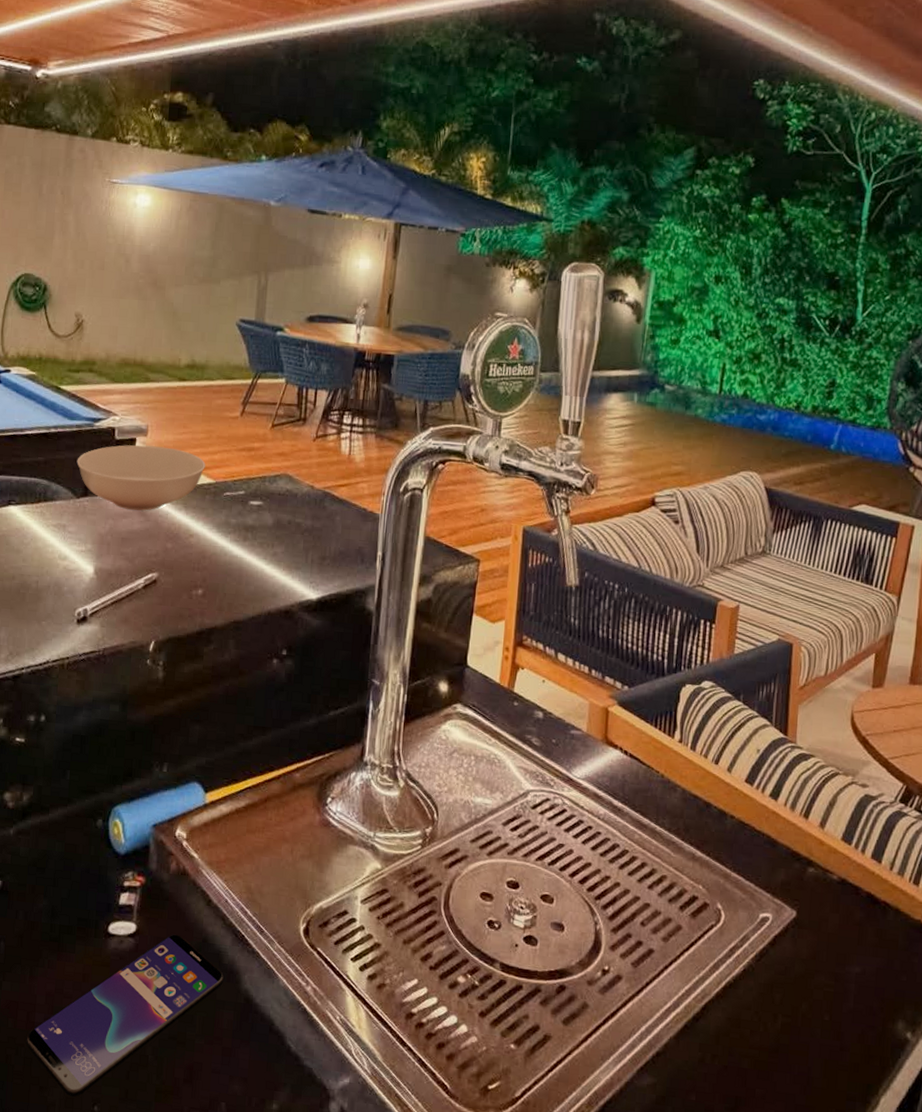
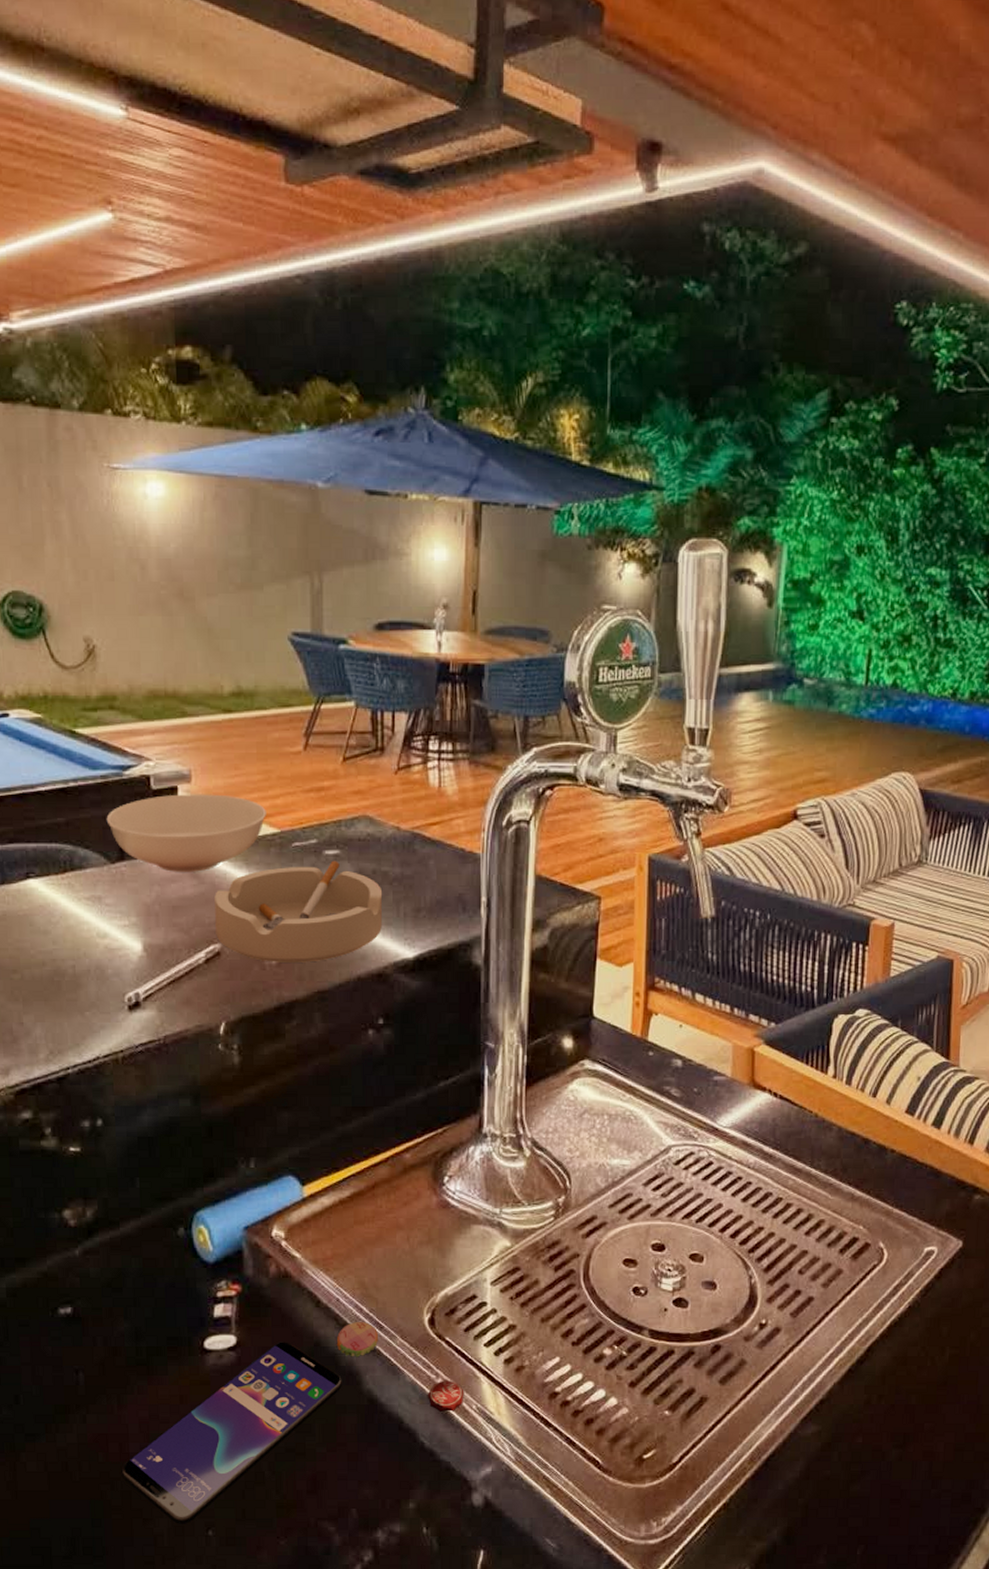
ashtray: none [154,510,295,596] -> present [215,860,383,962]
bottle cap: none [221,923,259,957] -> present [336,1321,378,1357]
bottle cap: none [296,988,330,1020] -> present [427,1380,464,1413]

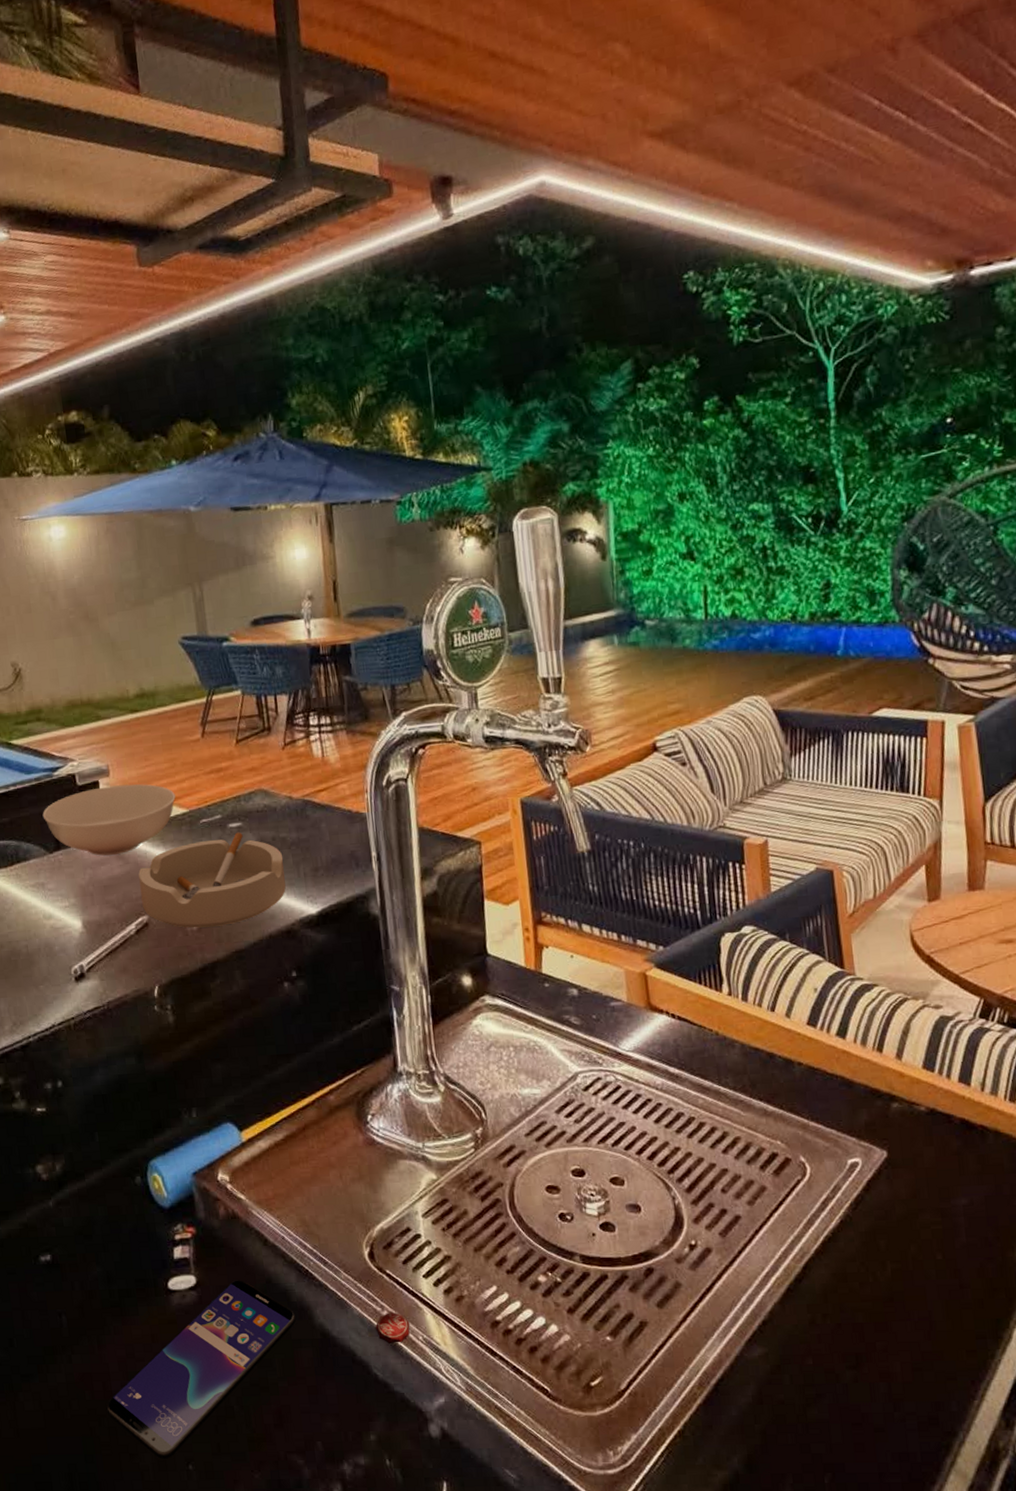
bottle cap: present [336,1321,378,1357] -> none [285,1257,324,1293]

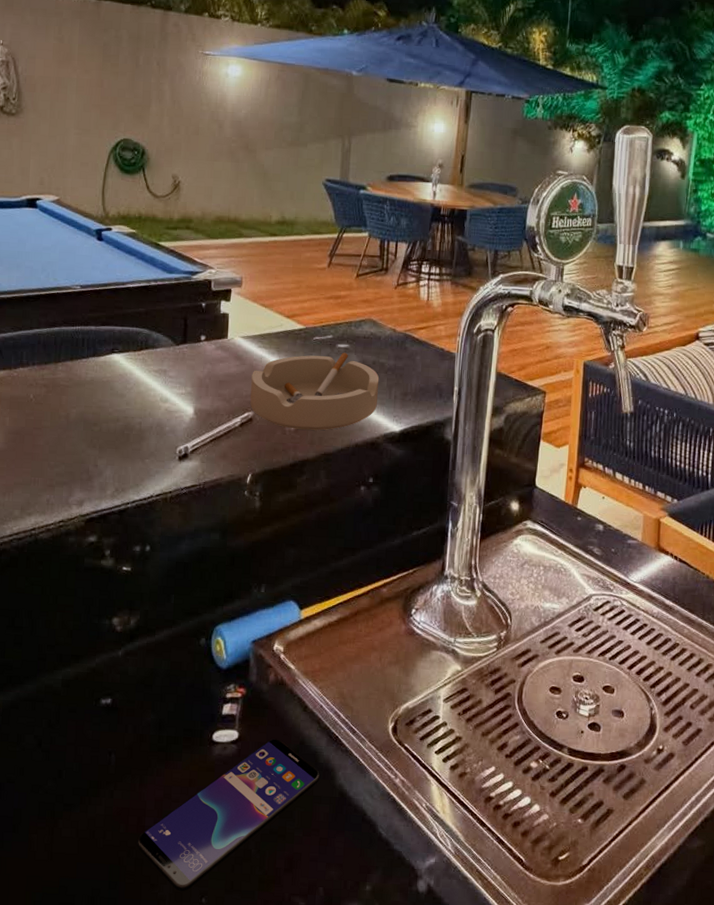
bowl: present [42,784,176,856] -> none [176,295,296,355]
bottle cap: present [375,1312,410,1345] -> none [386,780,417,808]

